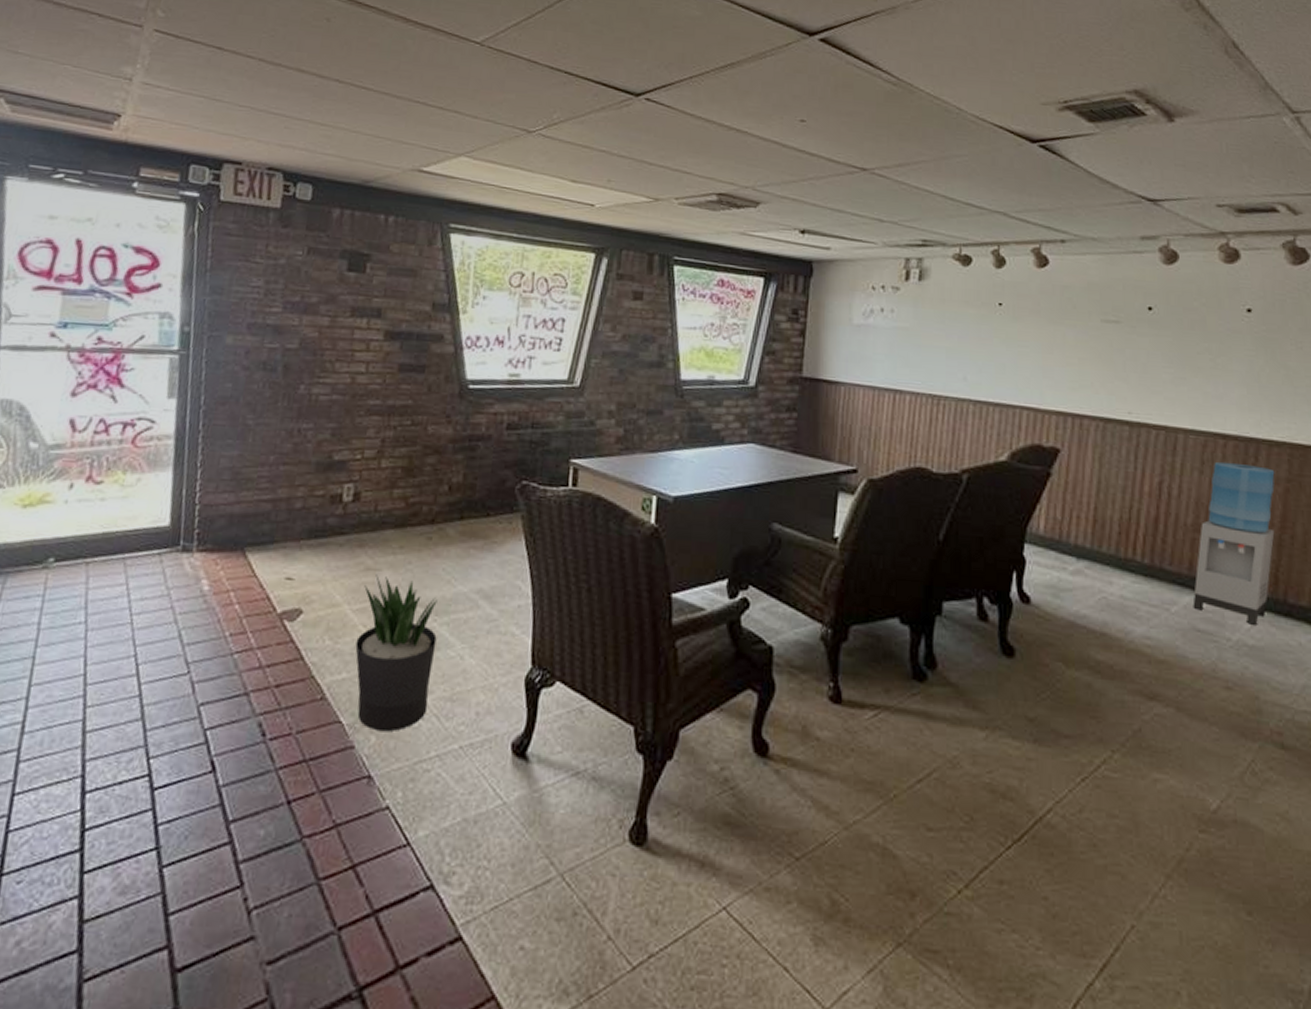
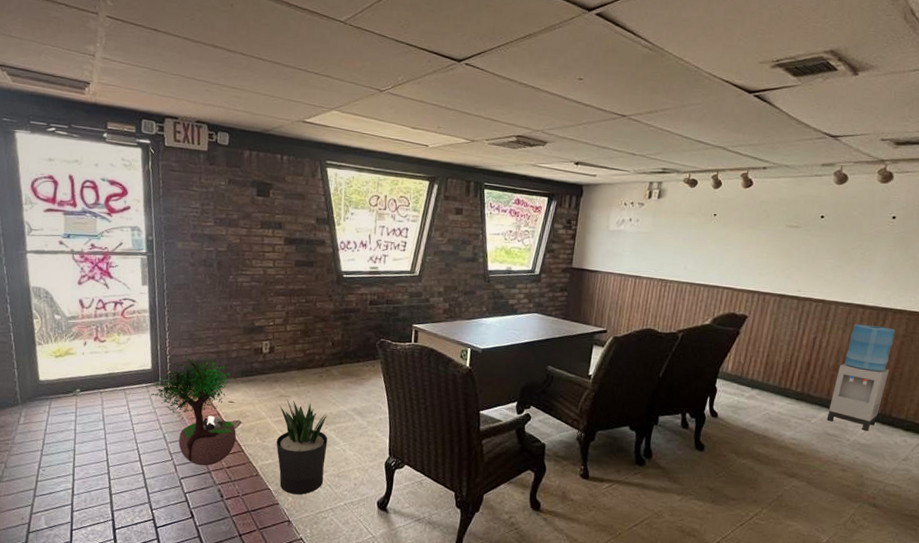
potted tree: none [165,497,296,684] -> present [151,350,236,466]

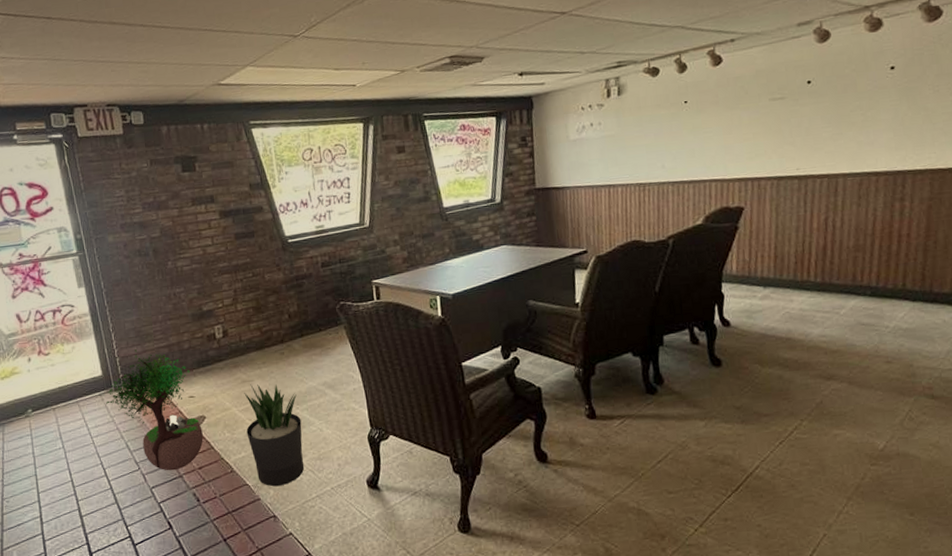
water cooler: present [827,324,896,431] -> none [857,192,921,313]

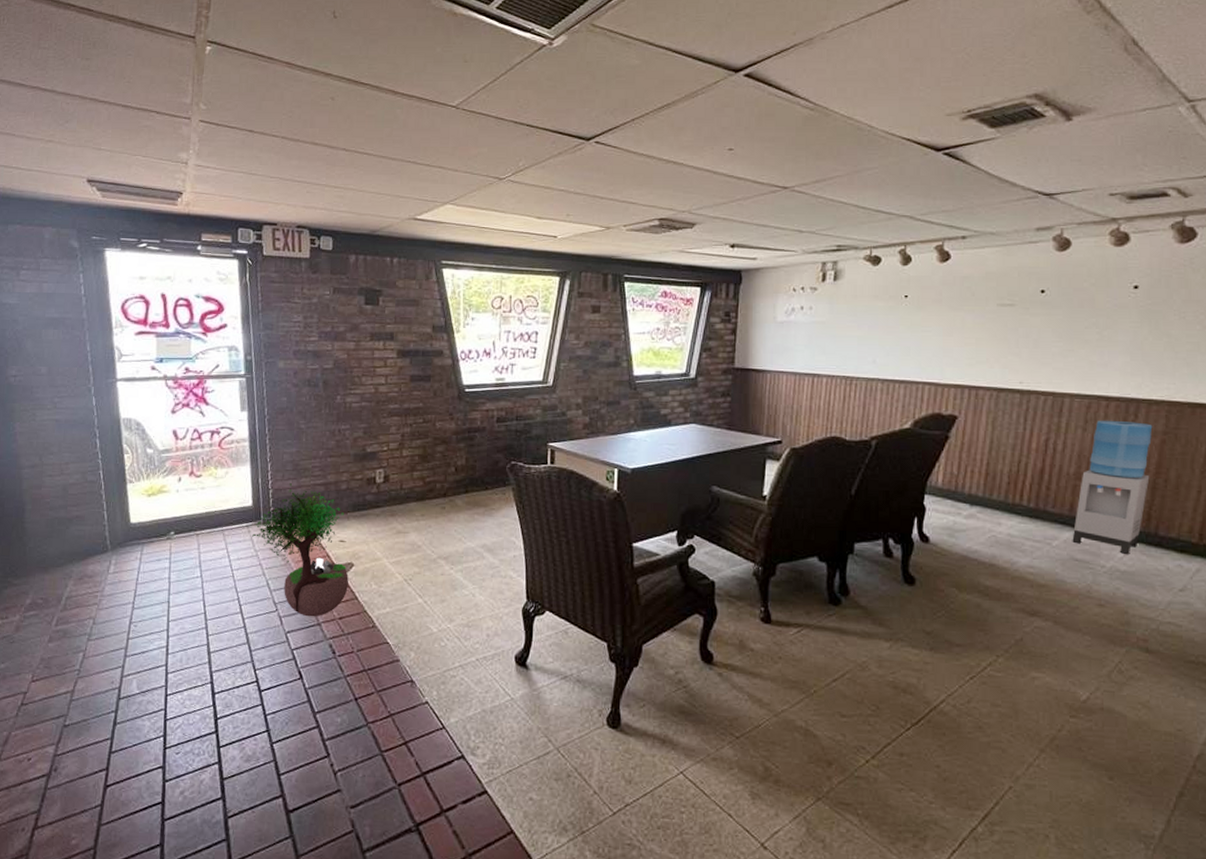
planter: present [244,384,305,487] -> none [394,536,454,650]
water cooler: none [857,192,921,313] -> present [1072,420,1153,554]

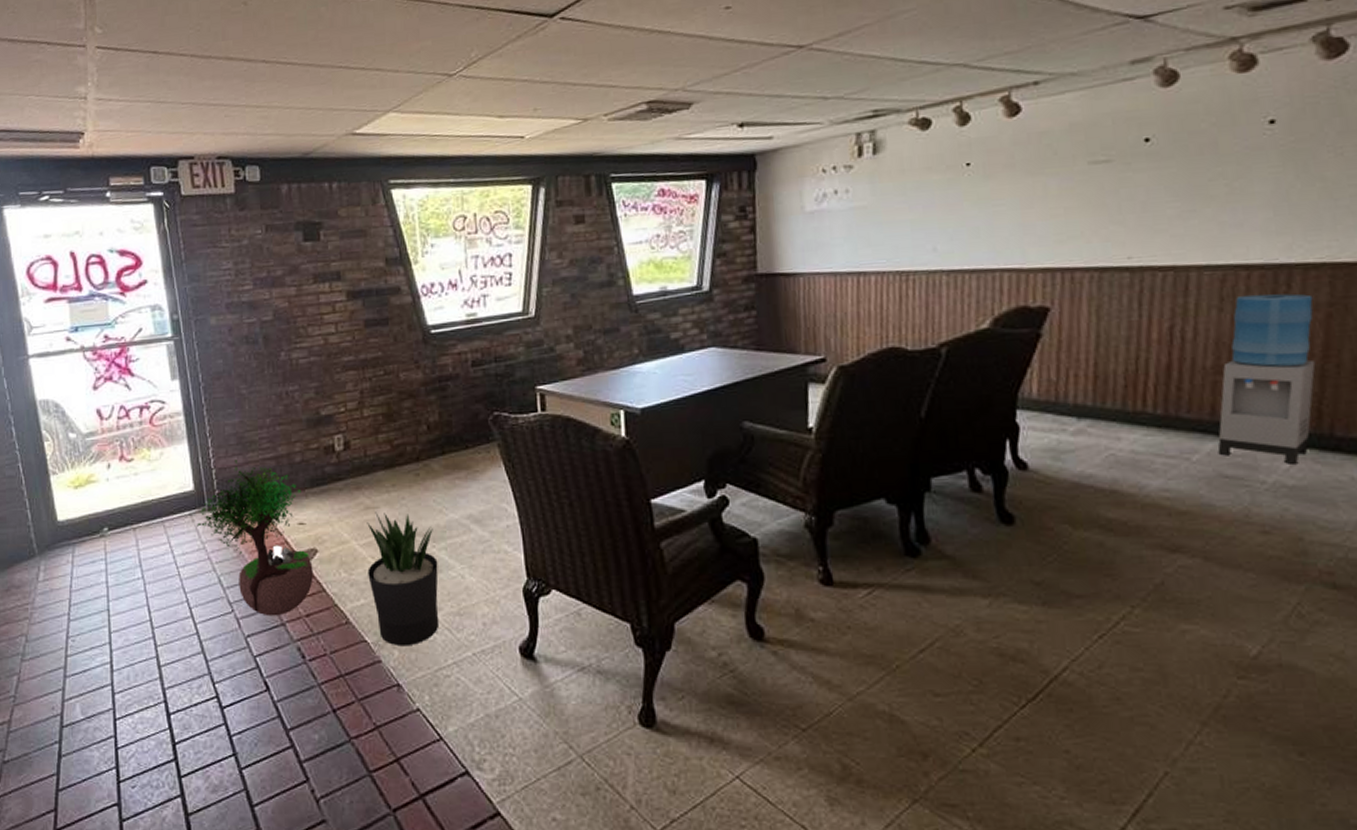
planter: none [394,536,454,650] -> present [367,512,440,647]

